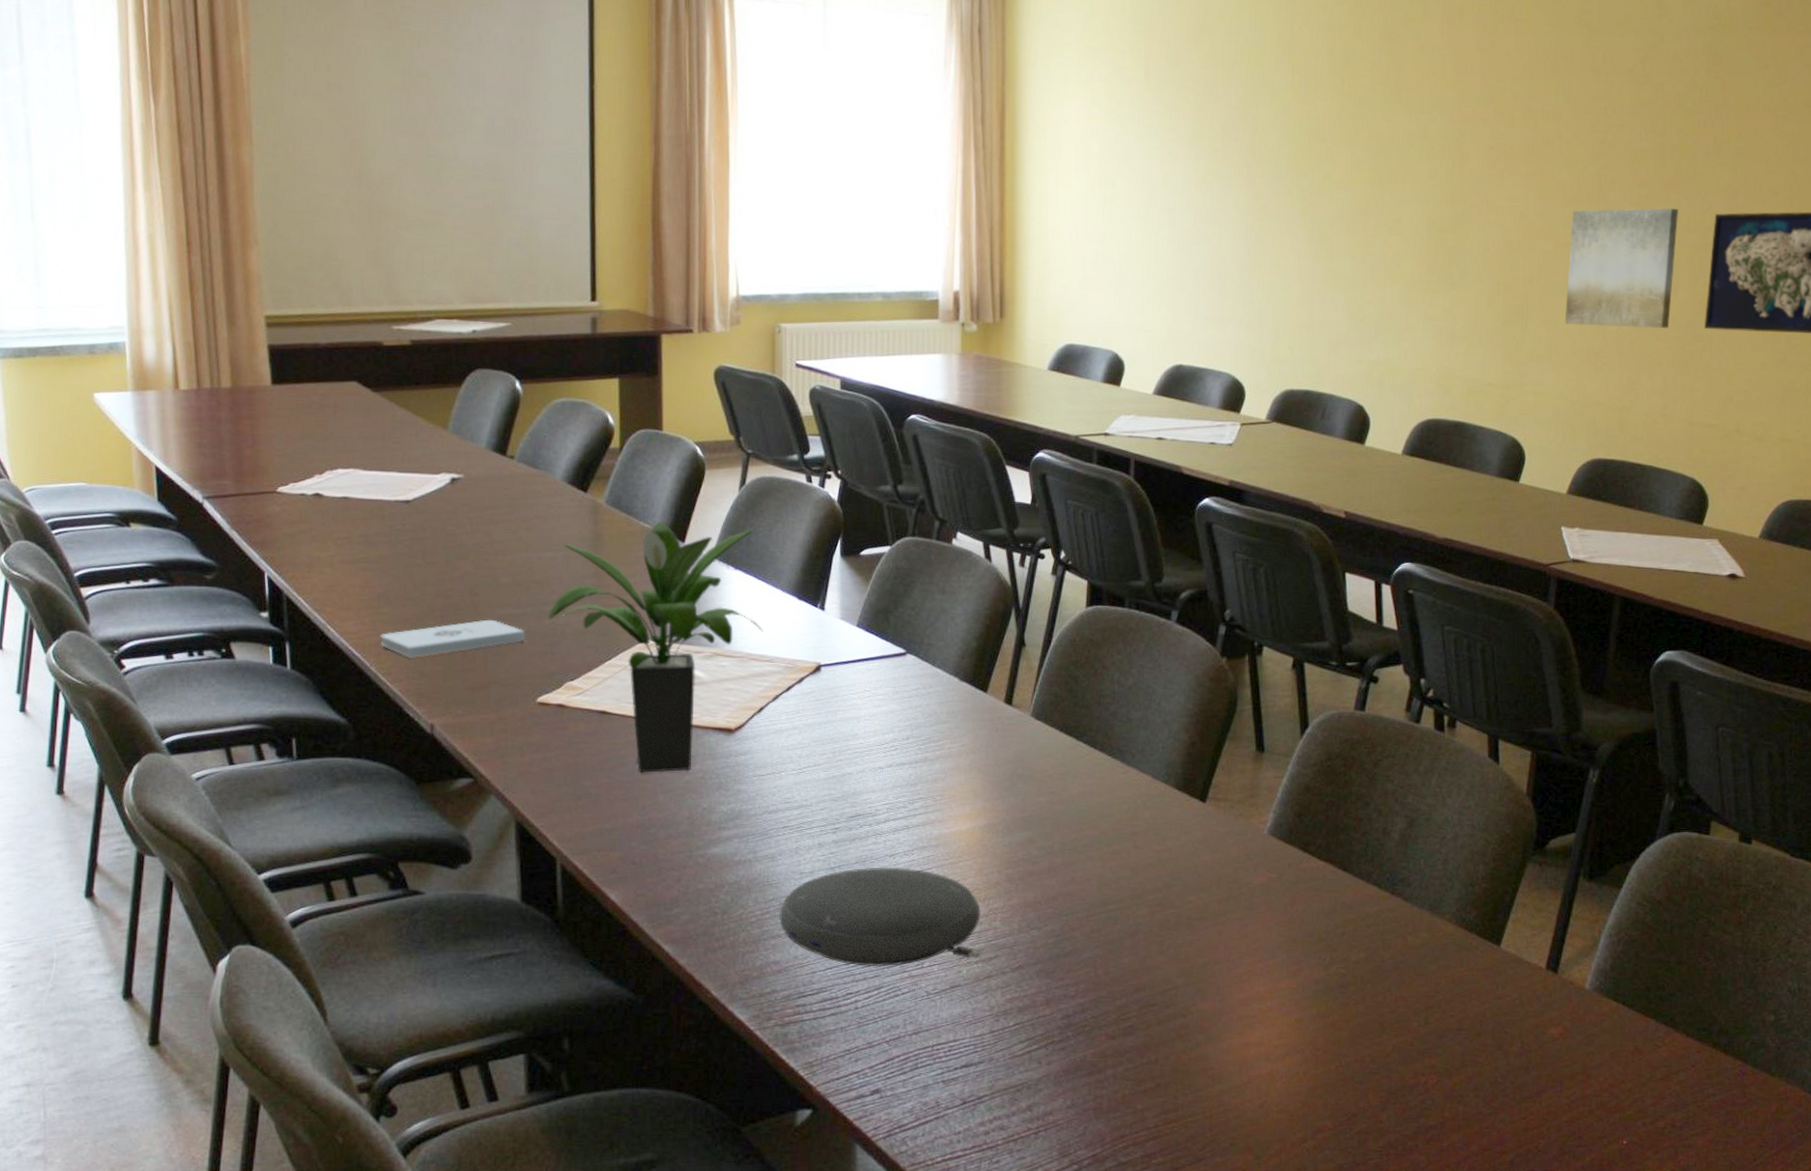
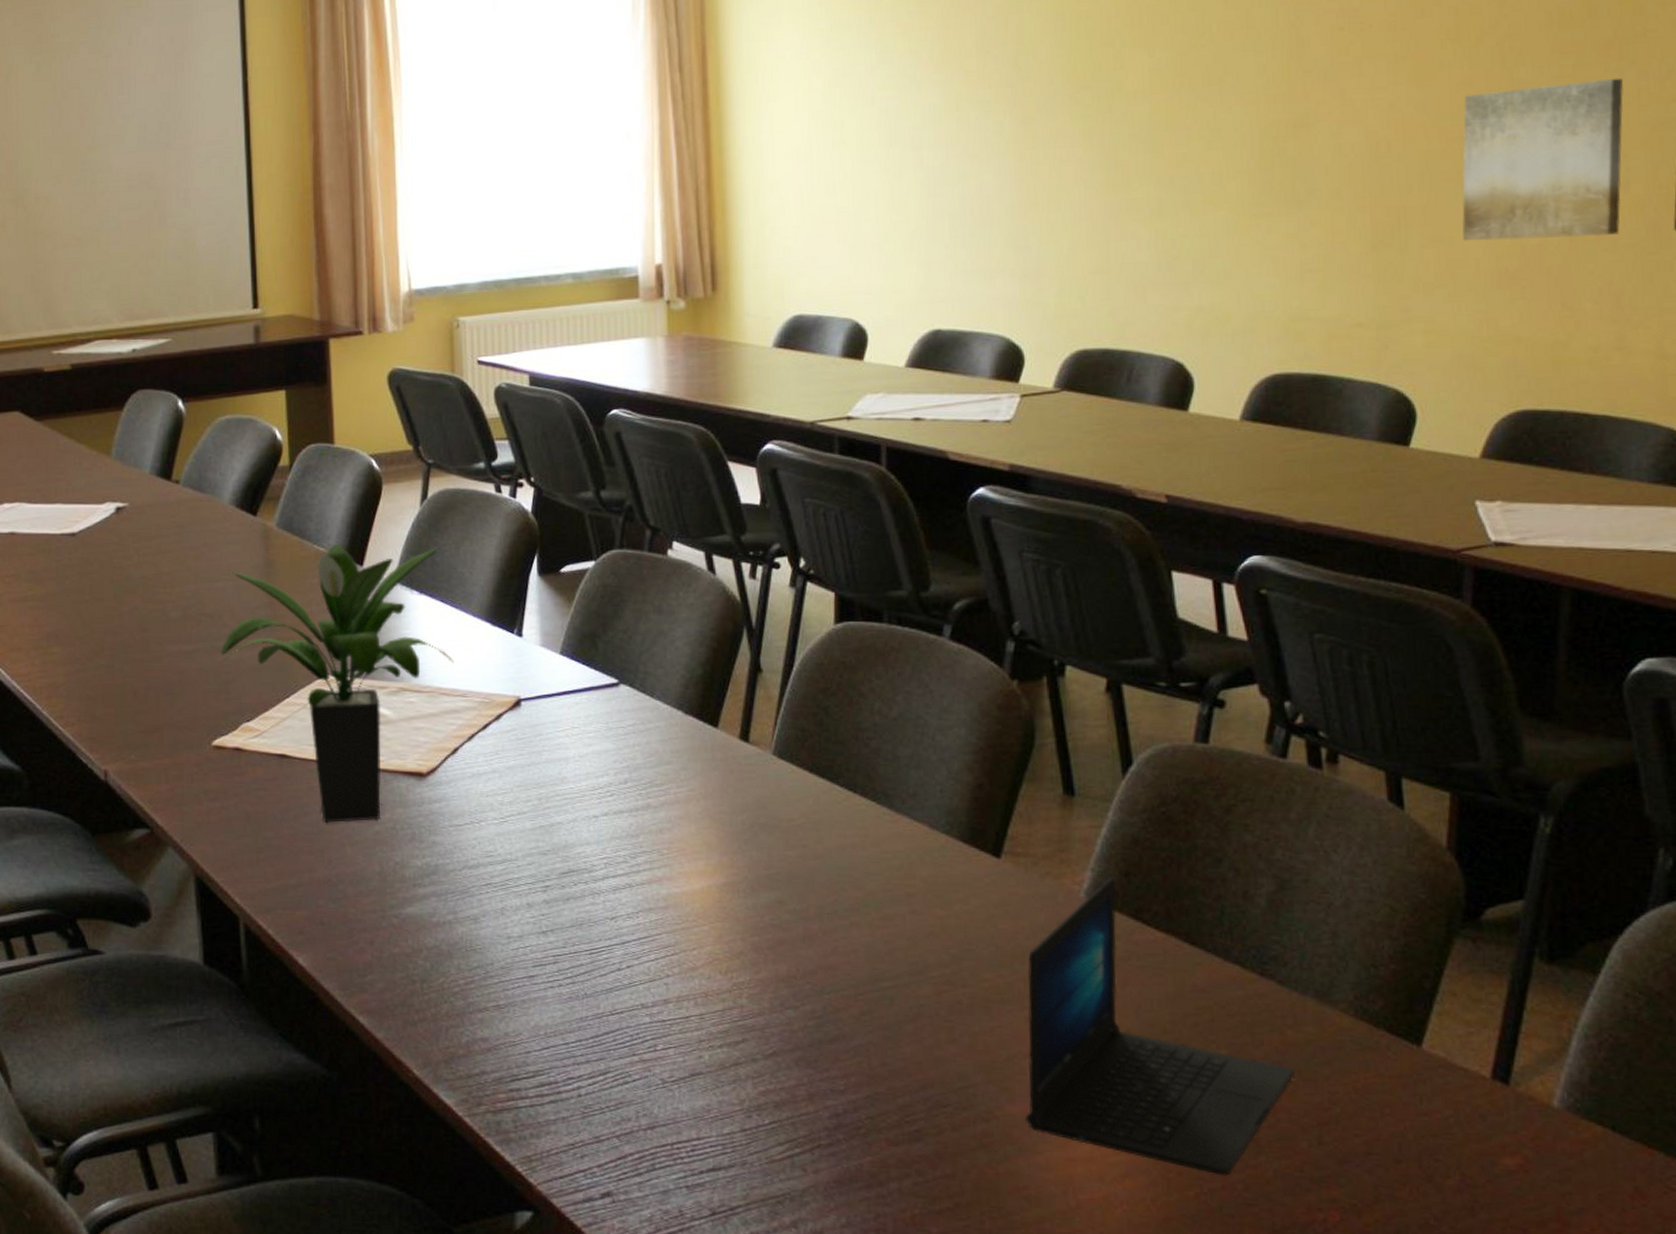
notepad: present [380,619,526,658] -> none [51,657,198,700]
speaker: present [779,868,981,967] -> none [486,932,725,1049]
laptop: none [1214,817,1412,1052] -> present [1025,876,1296,1176]

